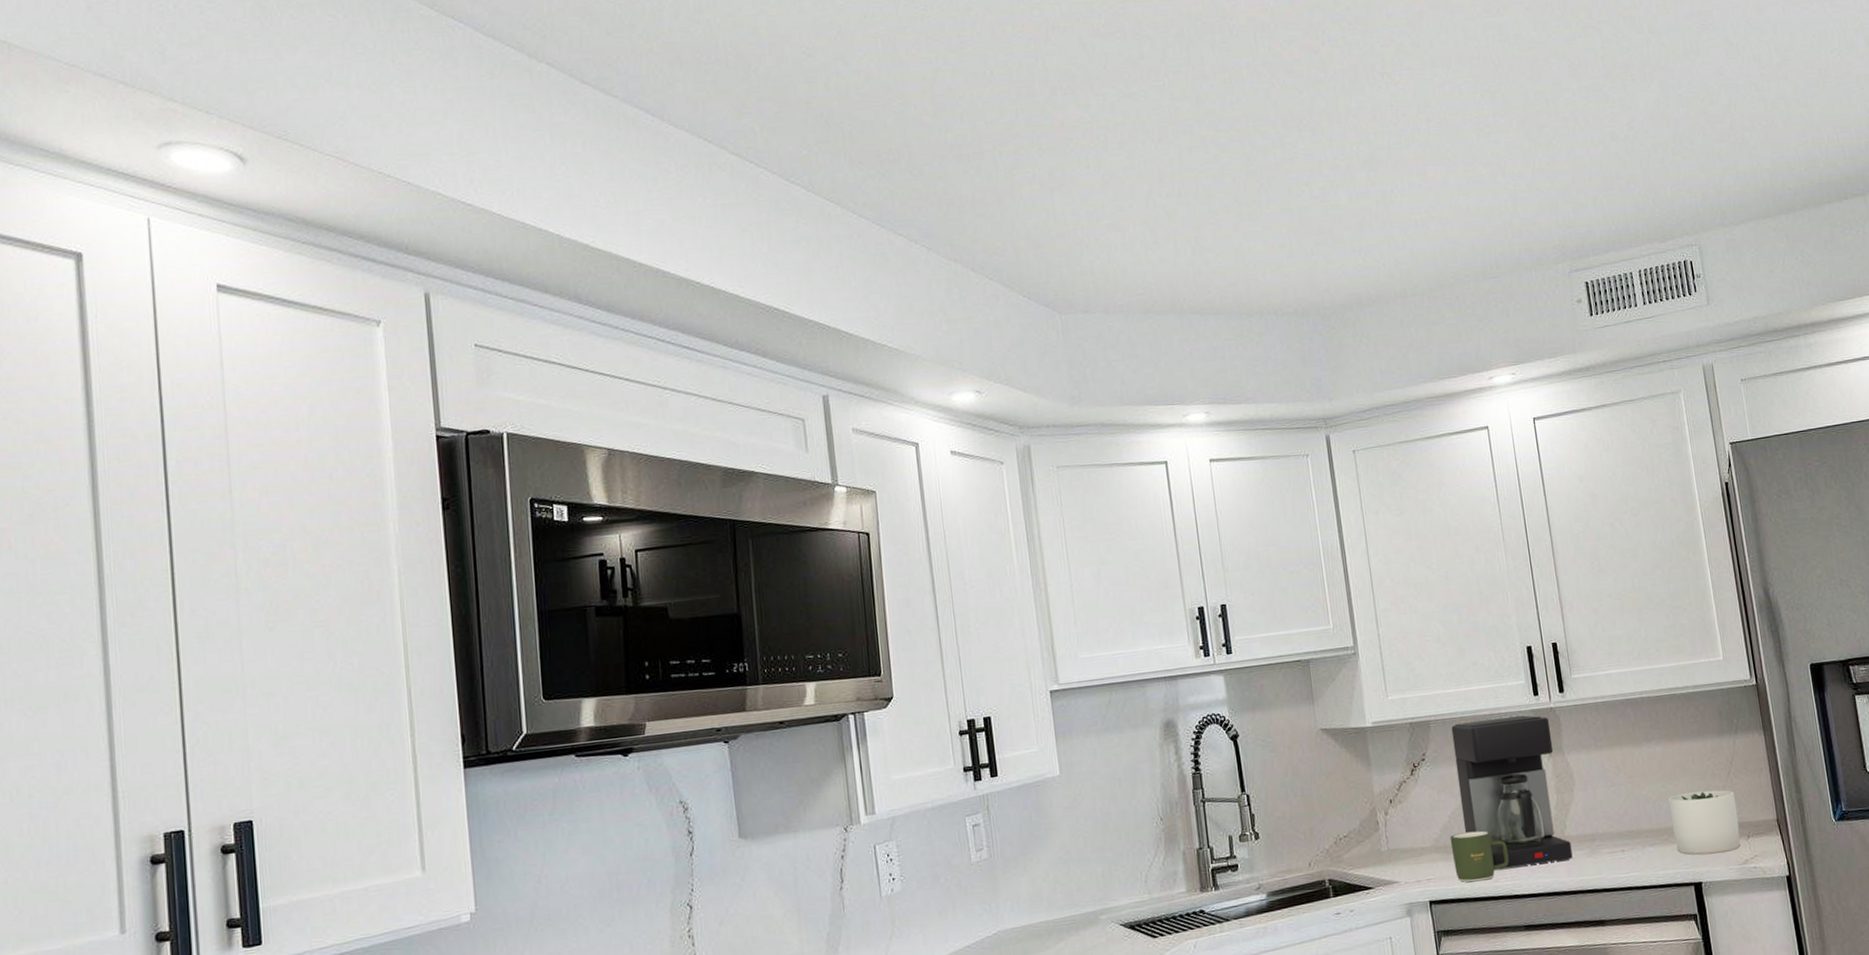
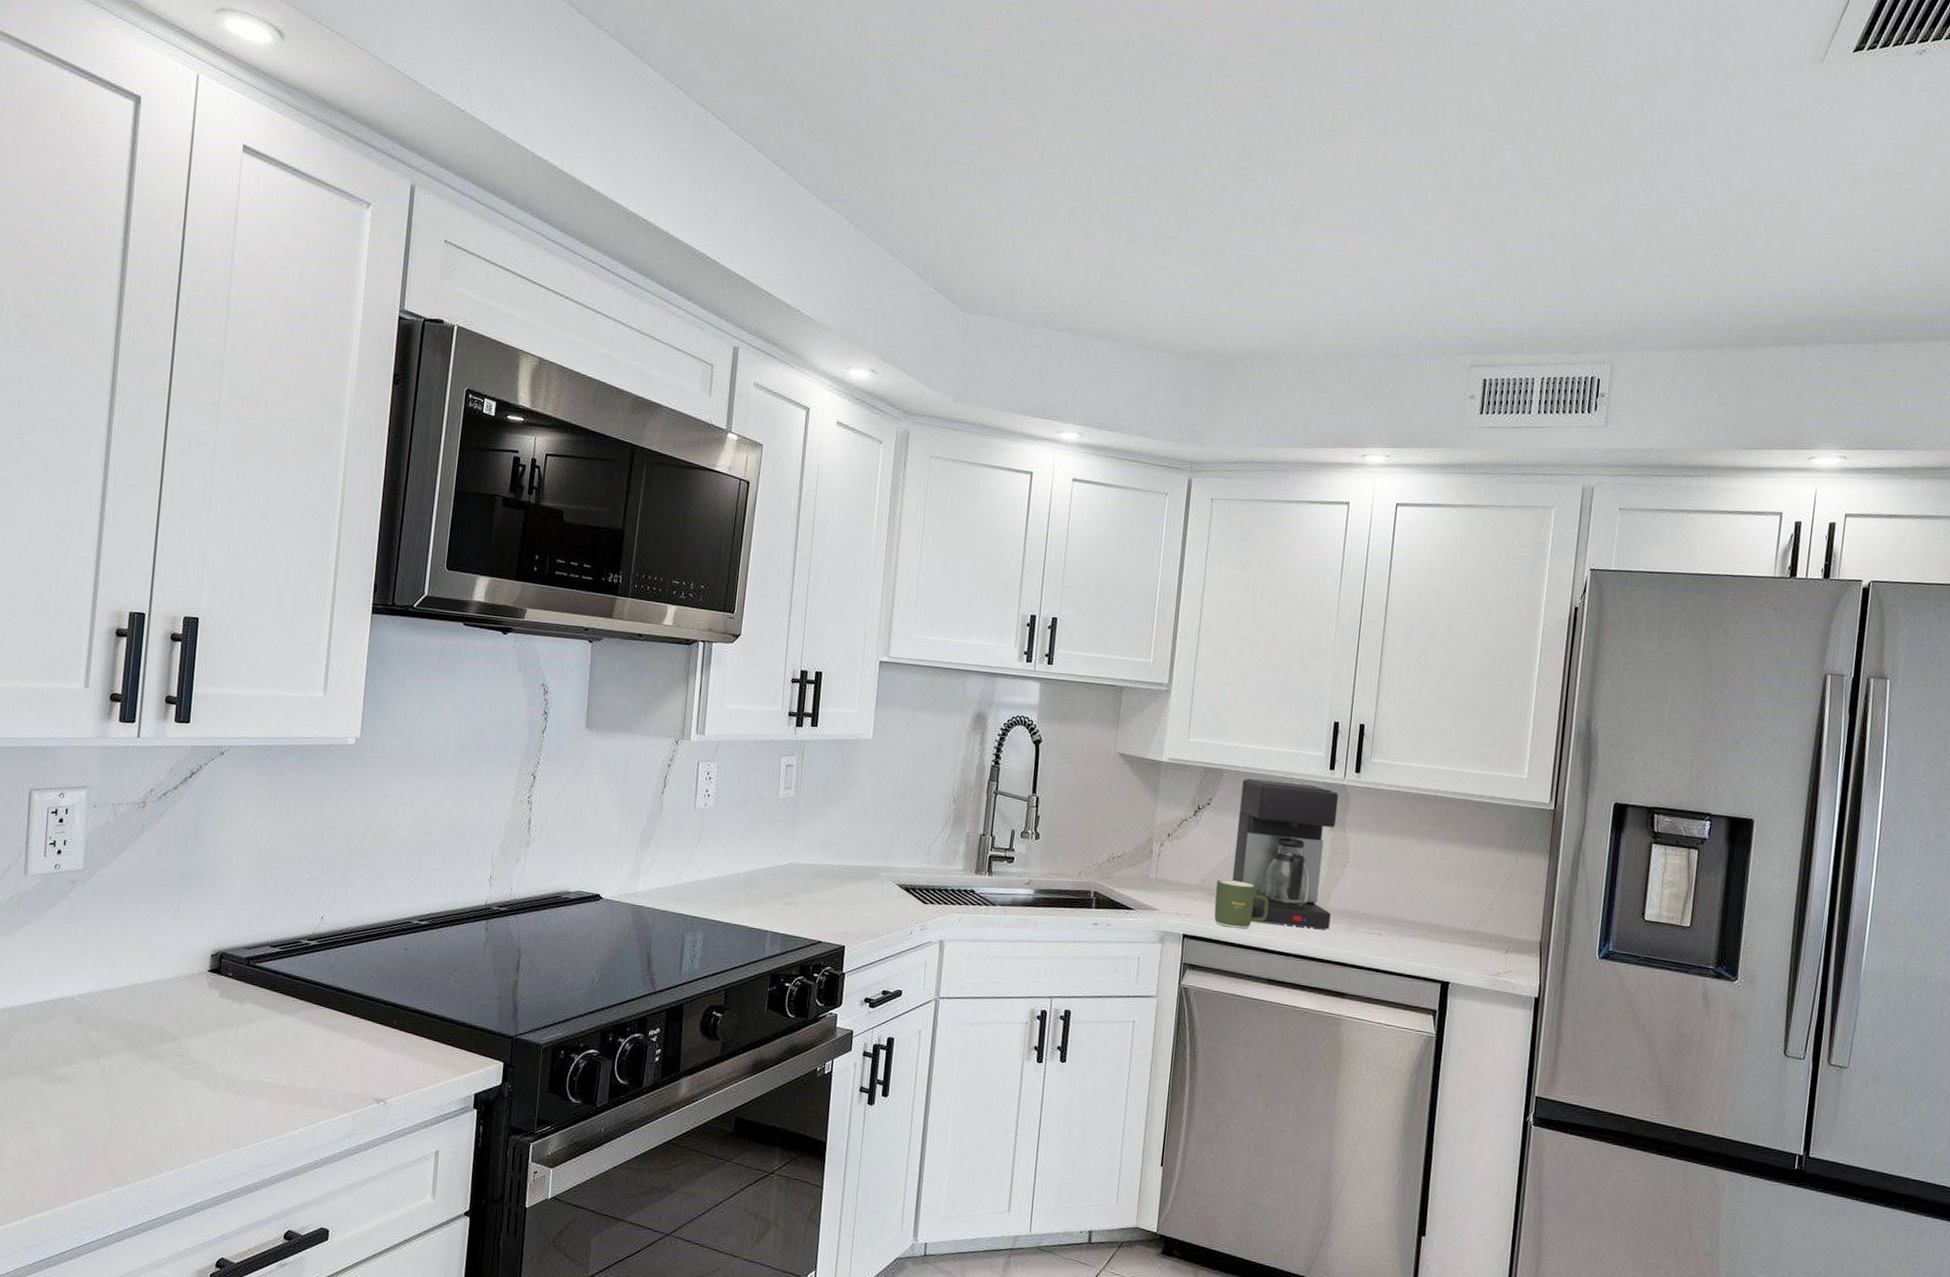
planter: present [1668,790,1741,856] -> none [1433,895,1505,961]

